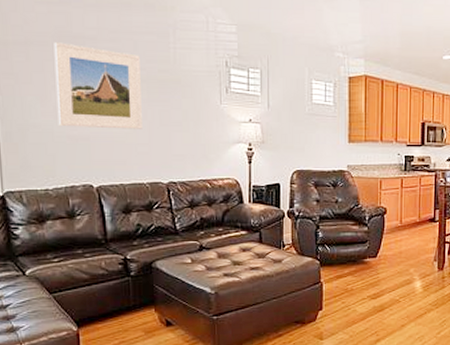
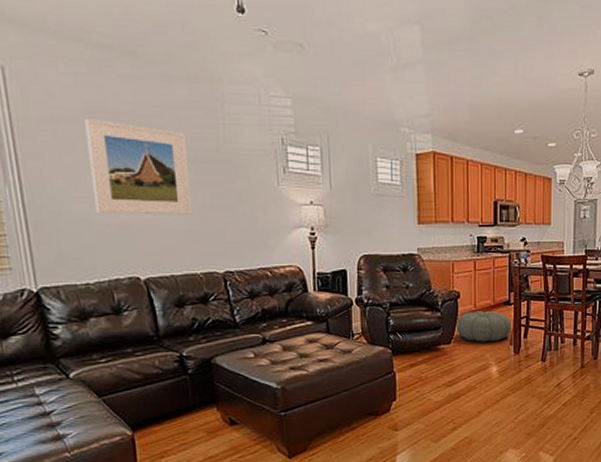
pouf: none [382,227,437,257] -> present [455,311,512,342]

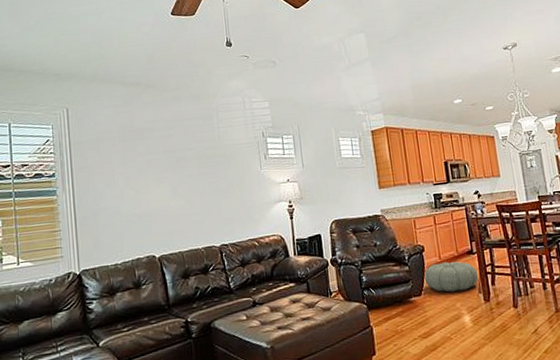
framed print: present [84,119,192,215] -> none [119,136,195,207]

